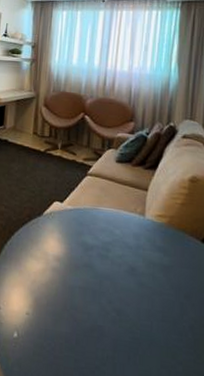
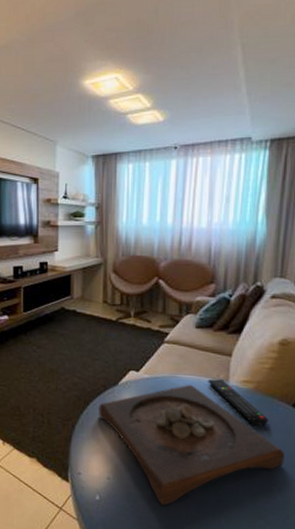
wooden tray: none [22,216,195,344] -> present [99,384,284,506]
remote control: none [126,212,181,261] -> present [208,379,269,426]

